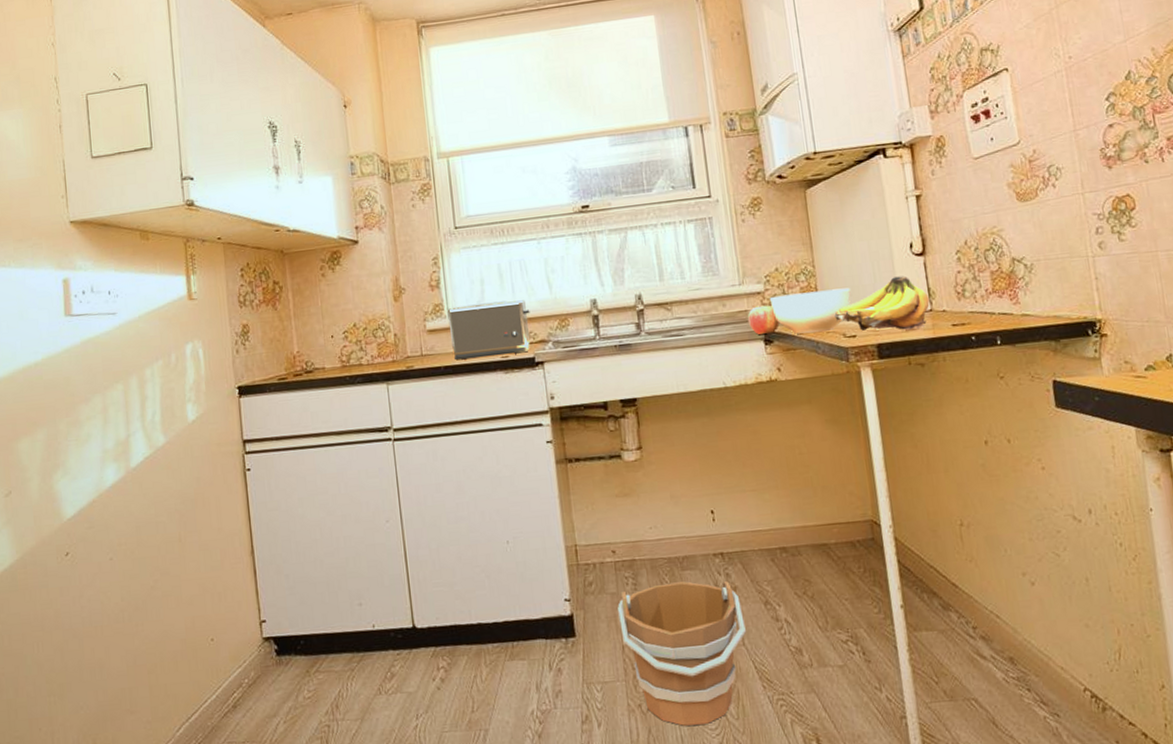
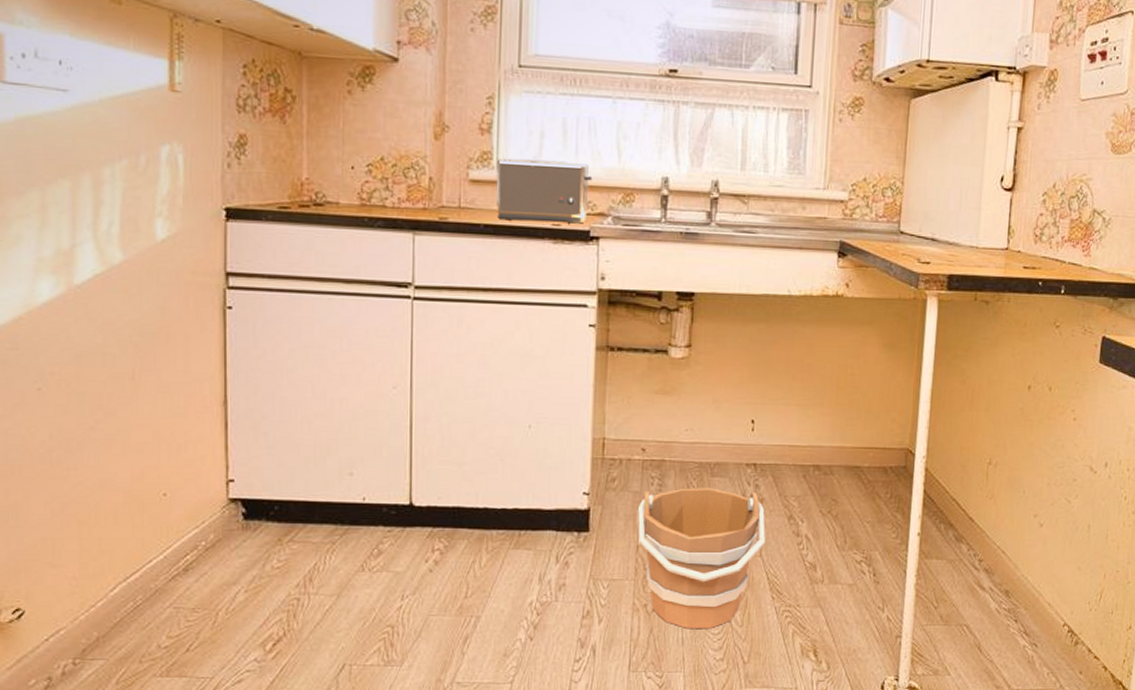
fruit: present [747,305,780,336] -> none [825,213,857,247]
bowl: present [769,287,851,334] -> none [851,207,934,254]
fruit: present [834,276,930,331] -> none [913,208,1008,267]

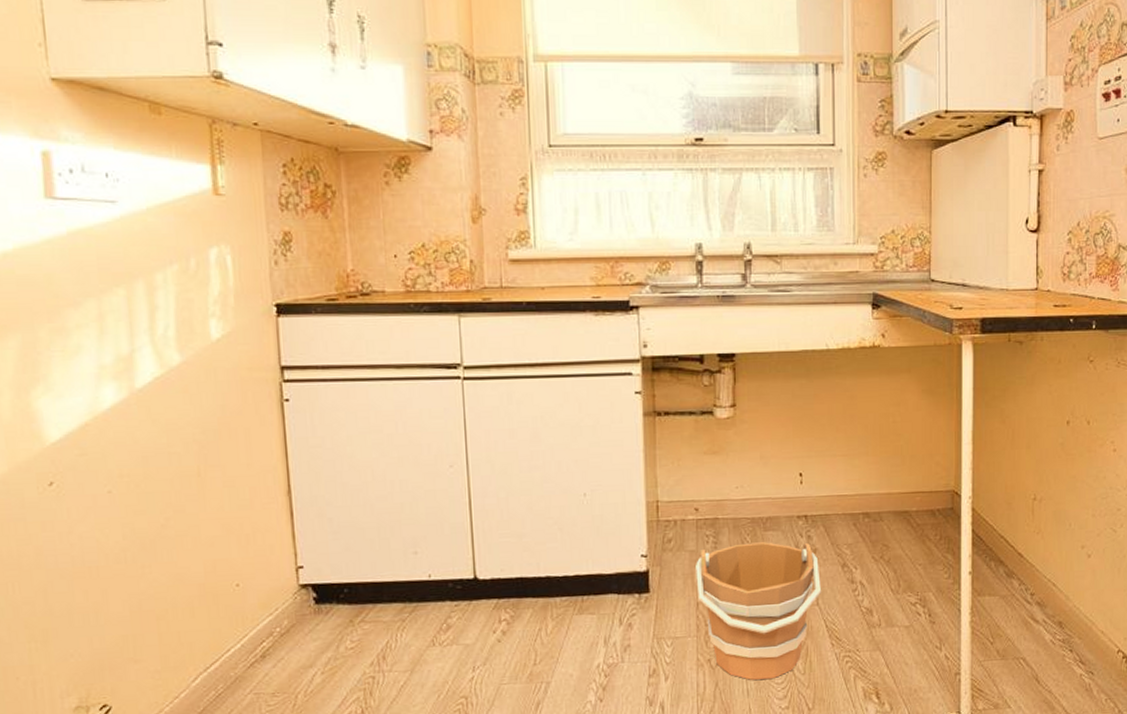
toaster: present [495,158,593,224] -> none [534,235,628,297]

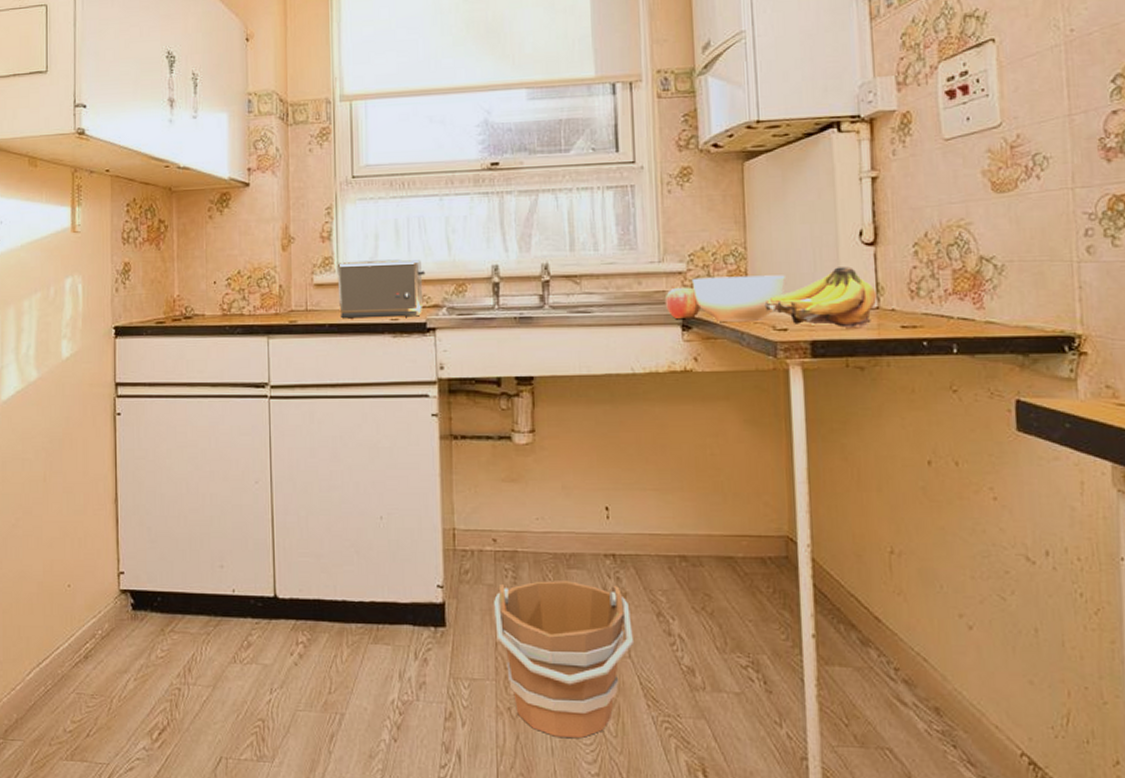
toaster: none [534,235,628,297] -> present [337,258,426,319]
fruit: none [857,267,889,299] -> present [664,286,700,320]
bowl: none [882,258,963,302] -> present [691,275,786,323]
fruit: none [944,251,1036,308] -> present [764,266,877,329]

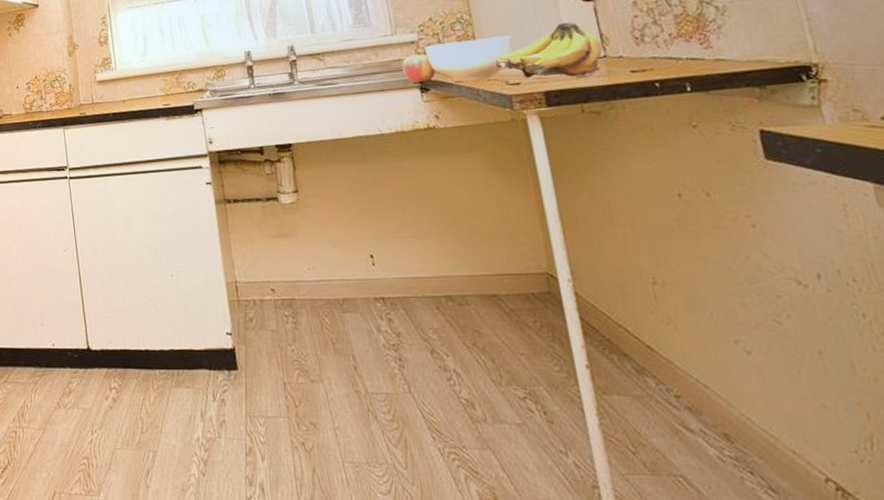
toaster: present [337,258,426,319] -> none [114,52,190,108]
bucket: present [493,581,635,738] -> none [277,324,413,470]

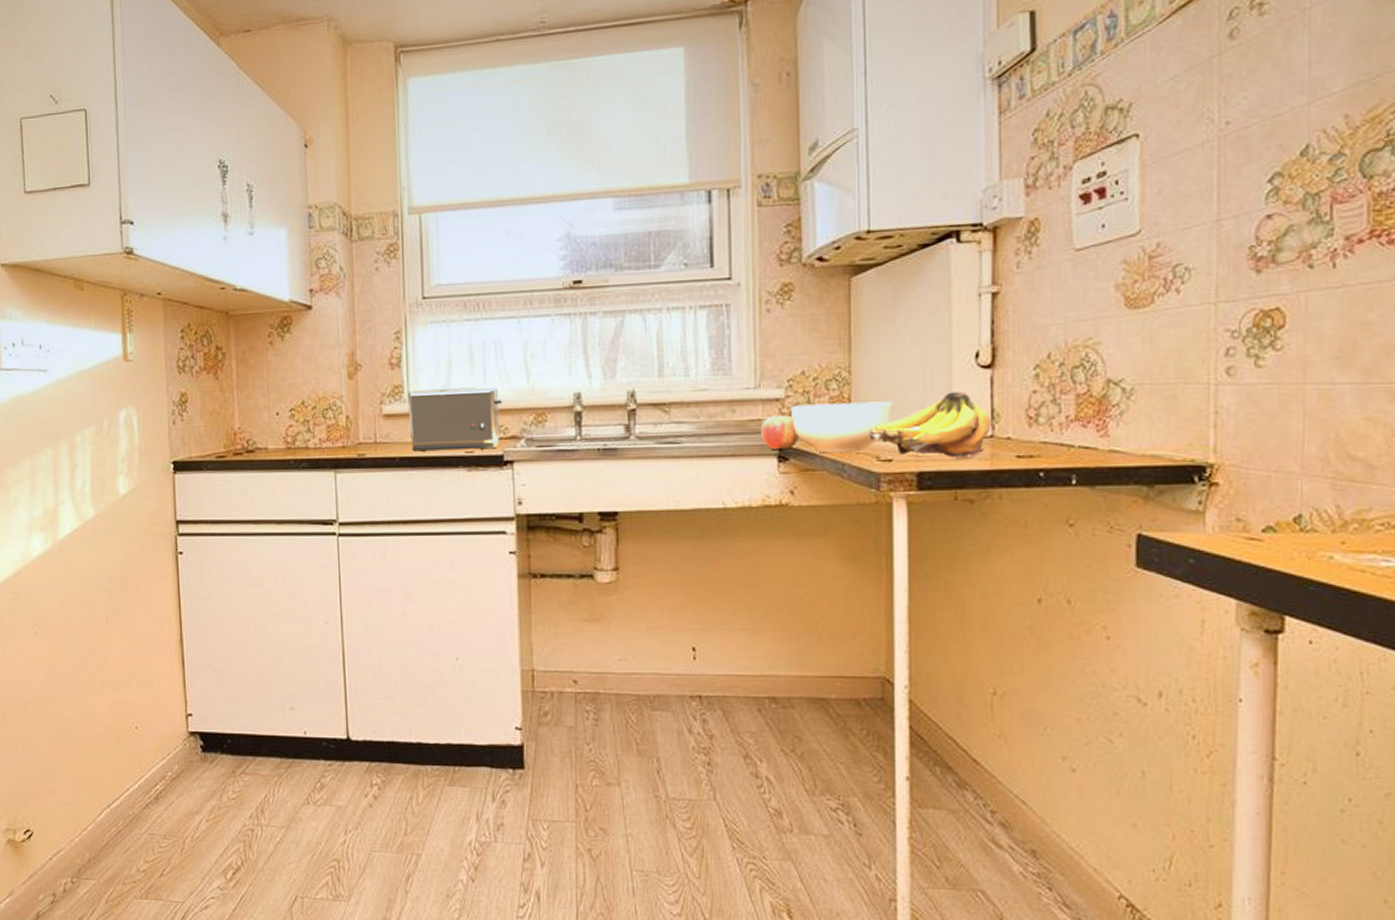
toaster: none [114,52,190,108] -> present [407,386,503,452]

